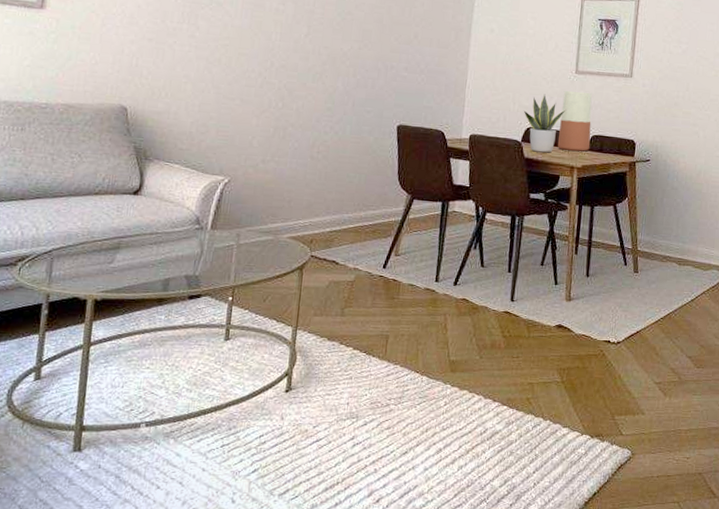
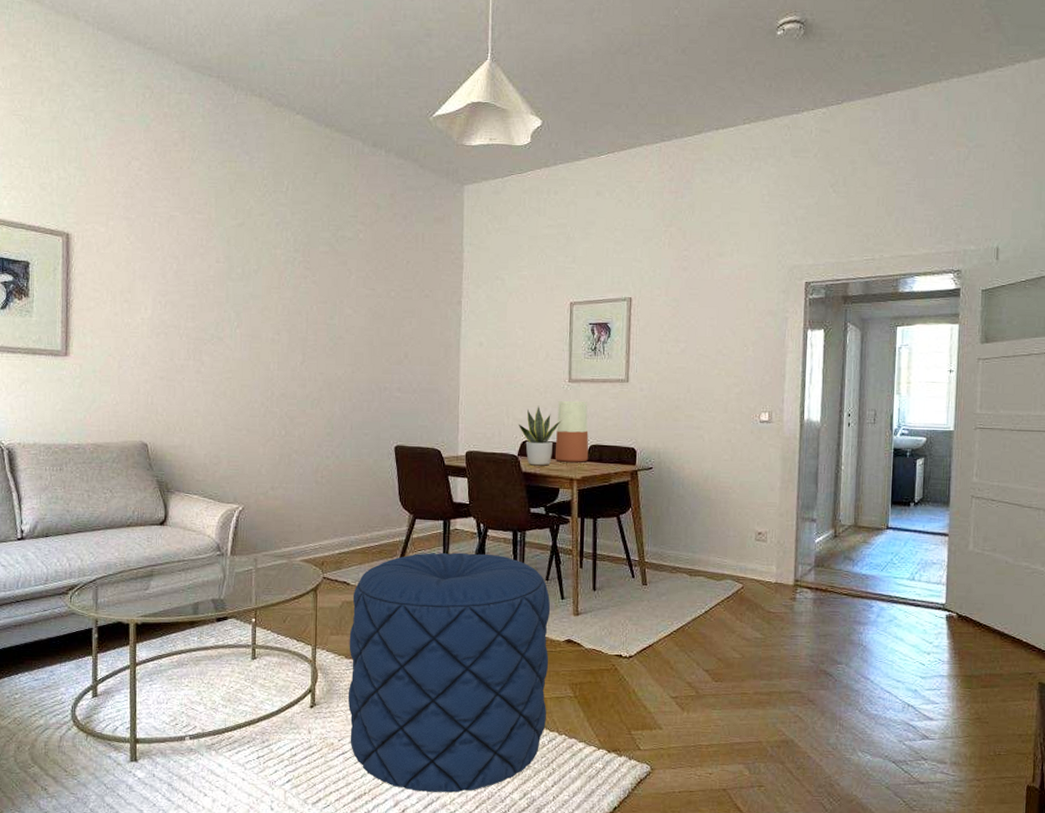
pouf: none [326,234,544,481] -> present [347,552,551,793]

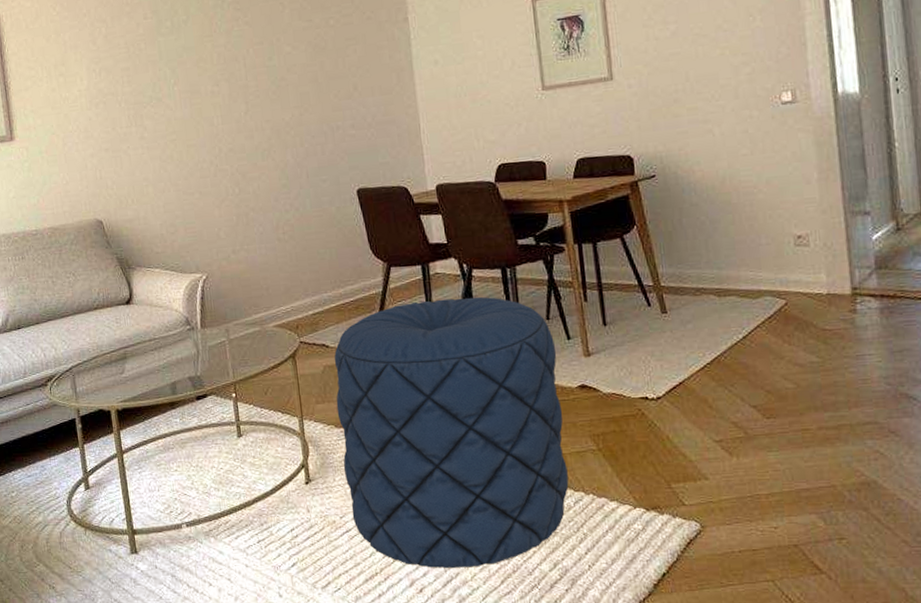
potted plant: present [519,405,562,466] -> none [491,122,540,191]
vase: present [554,401,589,463] -> none [532,109,578,183]

